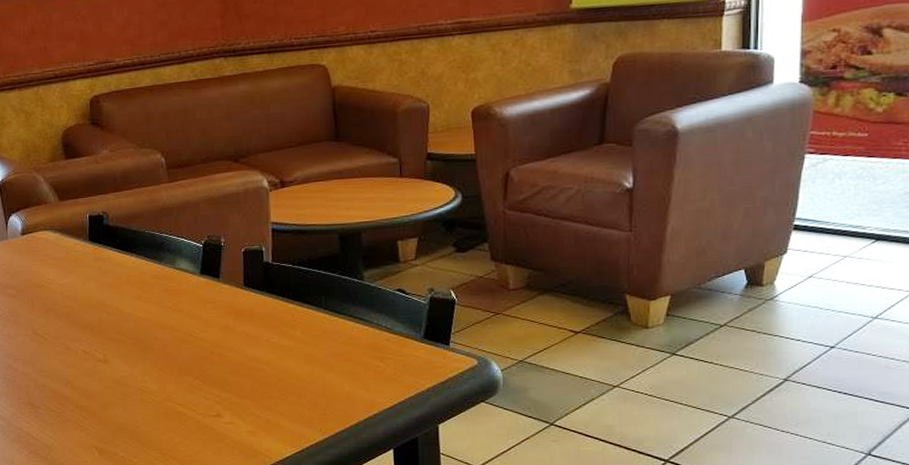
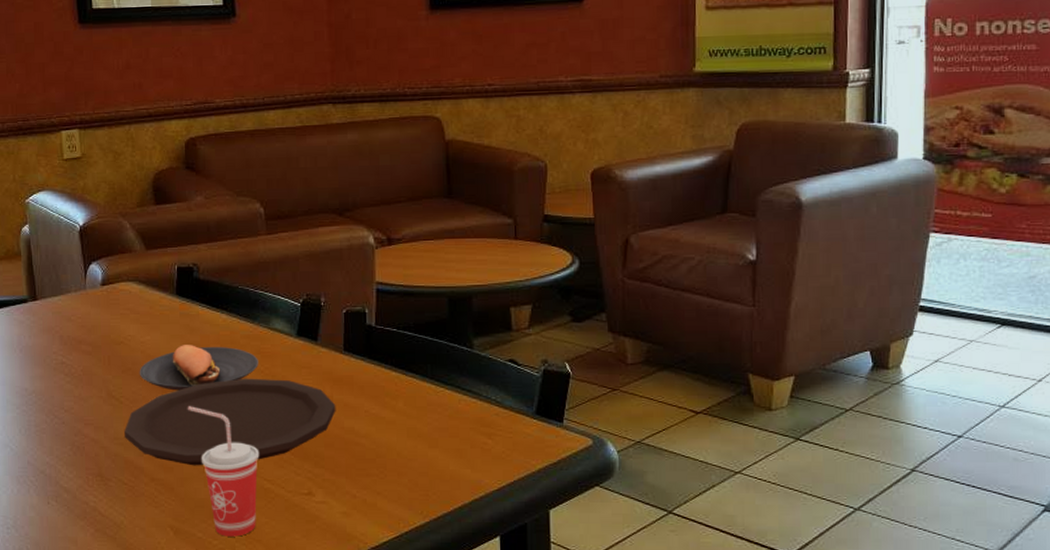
tray: none [50,313,239,394] -> present [124,378,336,466]
sandwich: none [59,285,167,327] -> present [139,345,258,391]
beverage cup: none [104,340,172,455] -> present [187,406,260,537]

